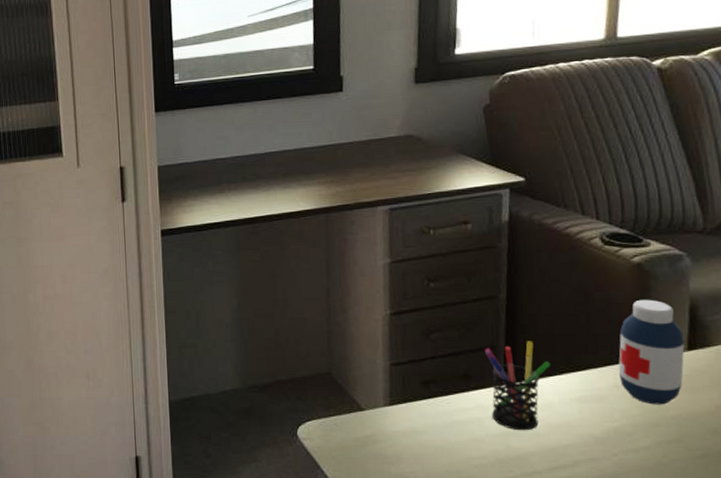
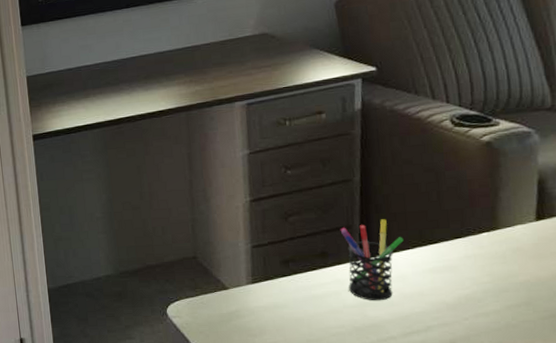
medicine bottle: present [618,299,685,405] -> none [469,175,533,272]

